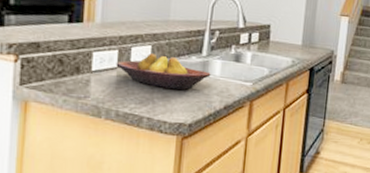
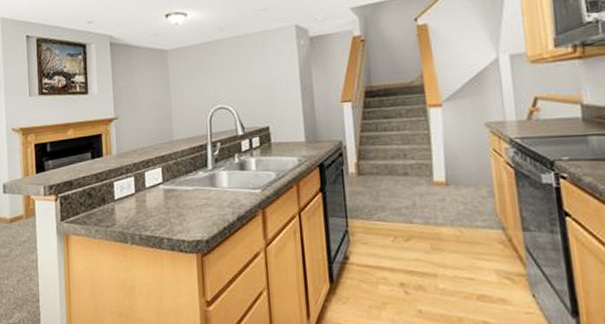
fruit bowl: present [116,54,211,90] -> none [133,175,219,207]

